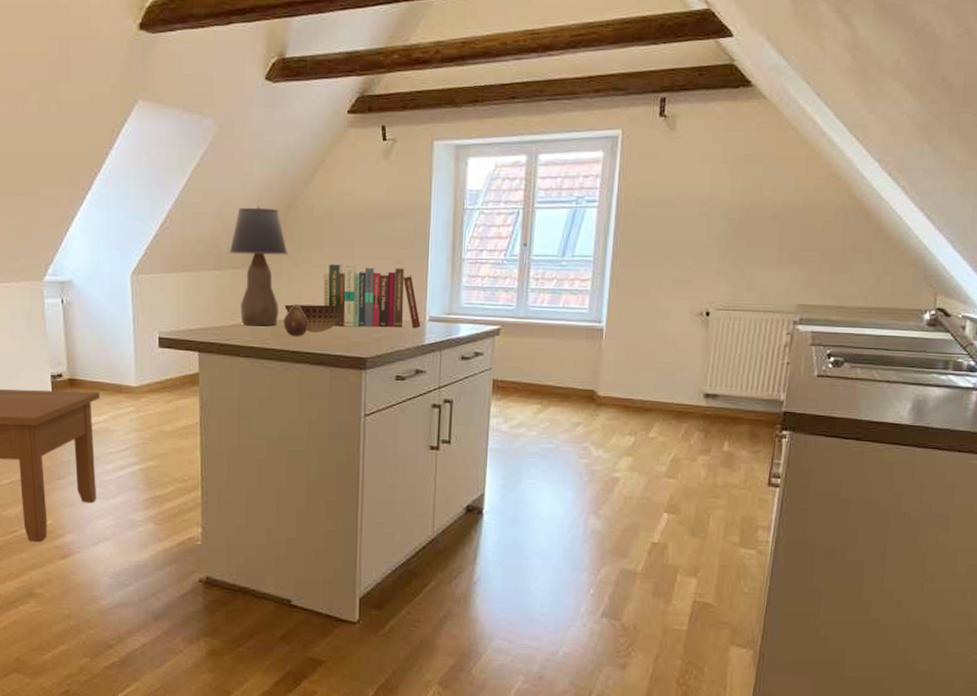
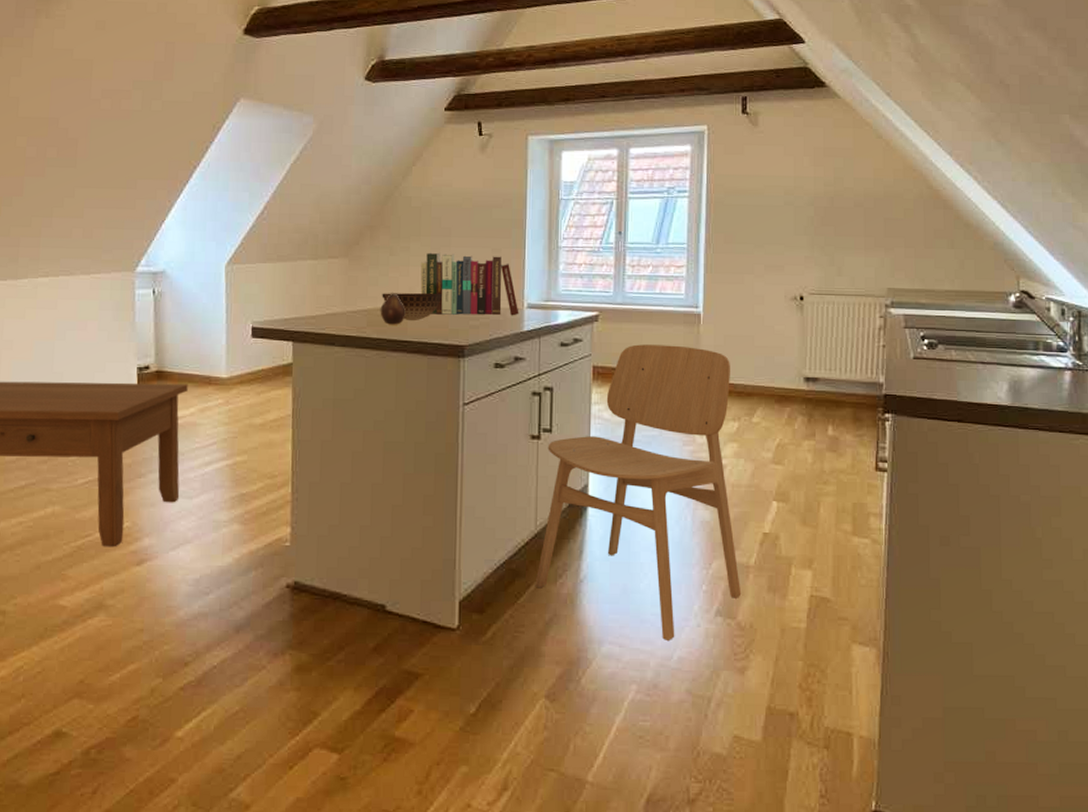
table lamp: present [229,205,288,327] -> none [326,196,386,315]
dining chair: none [431,359,630,639] -> present [535,344,742,642]

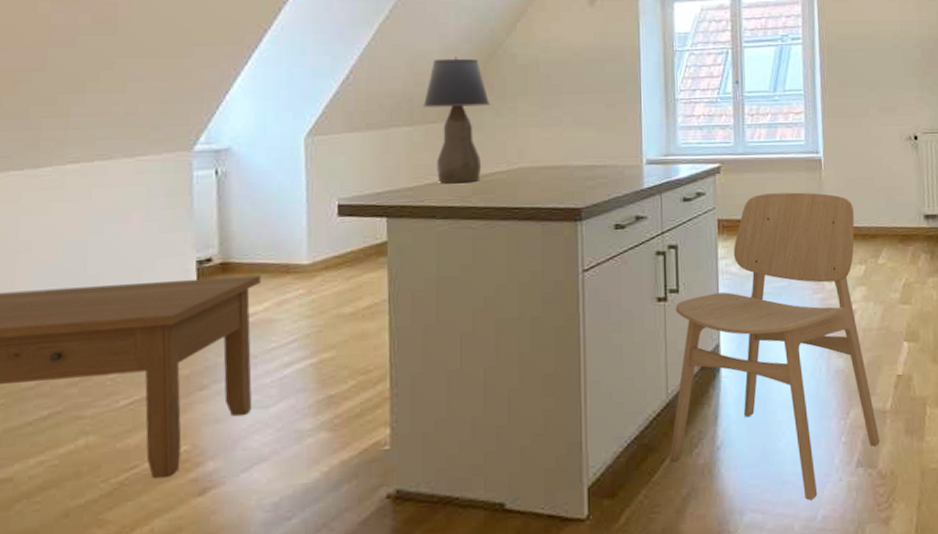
table lamp: none [326,196,386,315] -> present [423,56,491,184]
fruit: present [380,292,406,325] -> none [486,156,515,192]
bowl: present [382,292,442,321] -> none [488,154,554,186]
books: present [420,252,519,316] -> none [530,111,638,177]

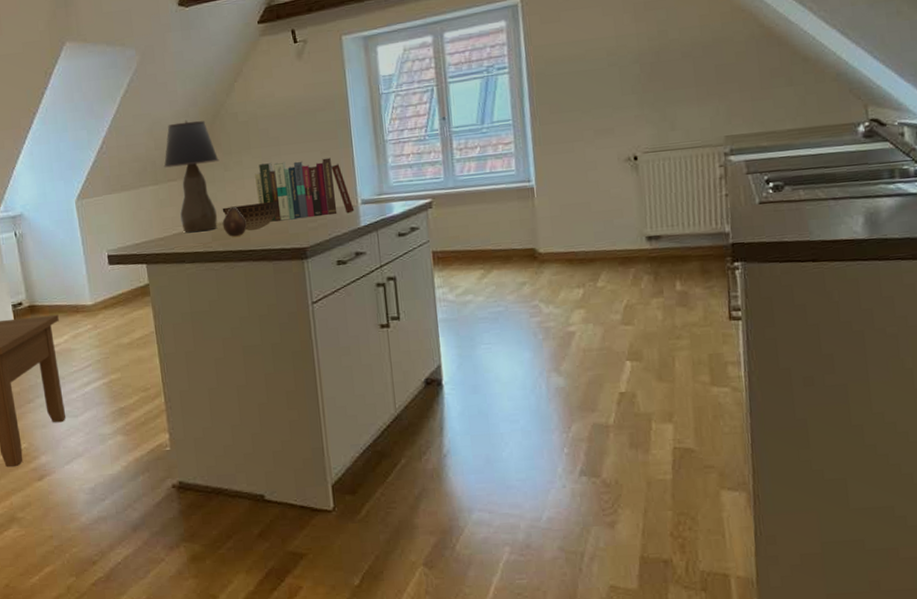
fruit: none [486,156,515,192] -> present [222,205,247,237]
bowl: none [488,154,554,186] -> present [222,200,279,231]
books: none [530,111,638,177] -> present [255,157,355,222]
dining chair: present [669,192,881,501] -> none [397,221,604,504]

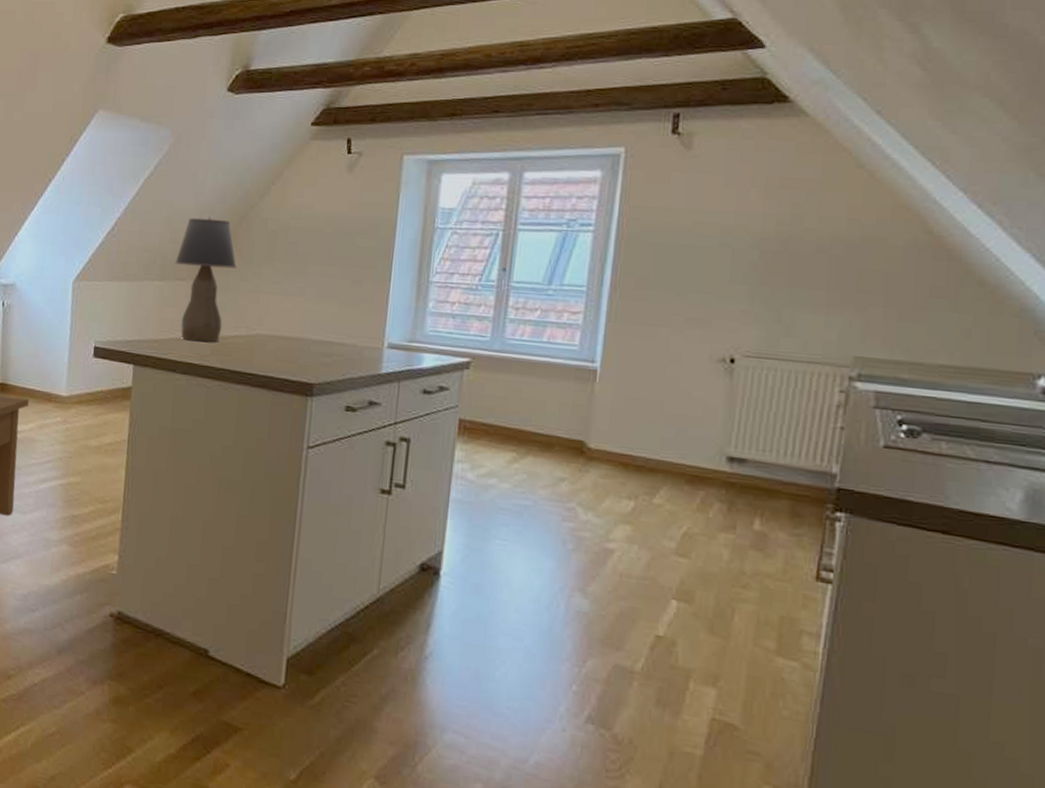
bowl: present [222,200,279,231] -> none [228,320,293,353]
fruit: present [222,205,247,237] -> none [225,320,253,356]
books: present [255,157,355,222] -> none [270,279,378,356]

